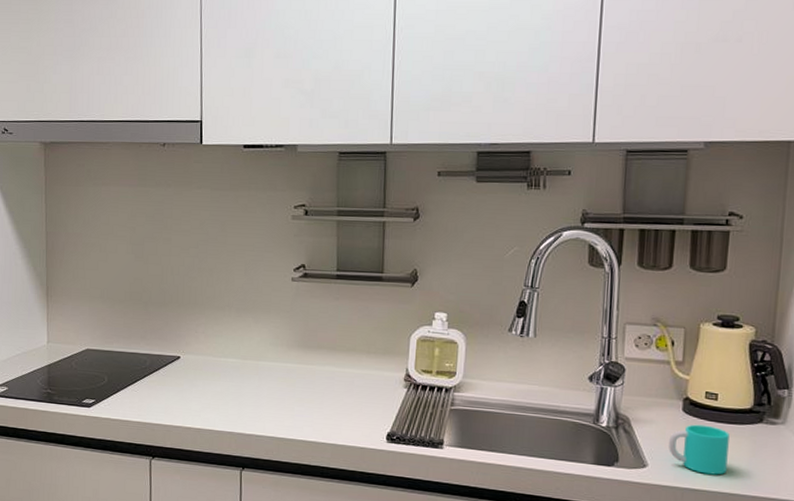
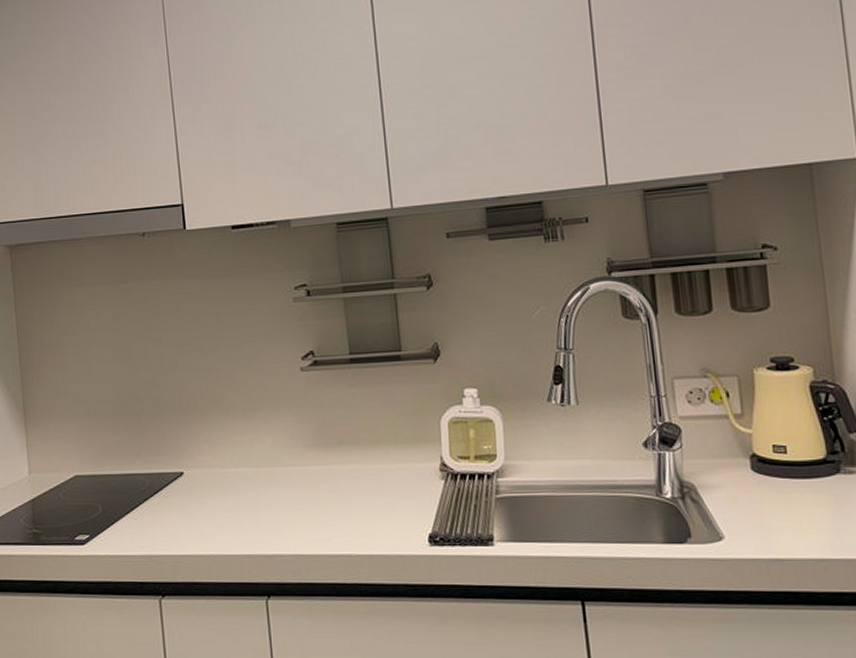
cup: present [668,424,730,475] -> none [742,483,812,540]

